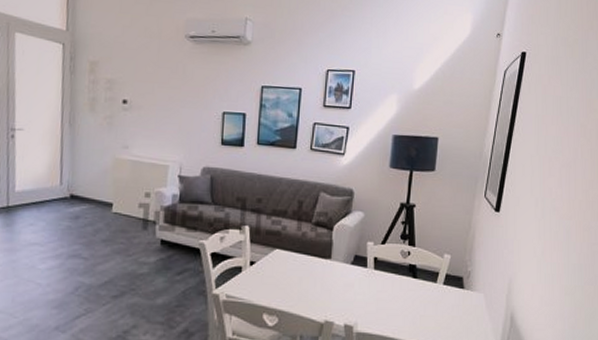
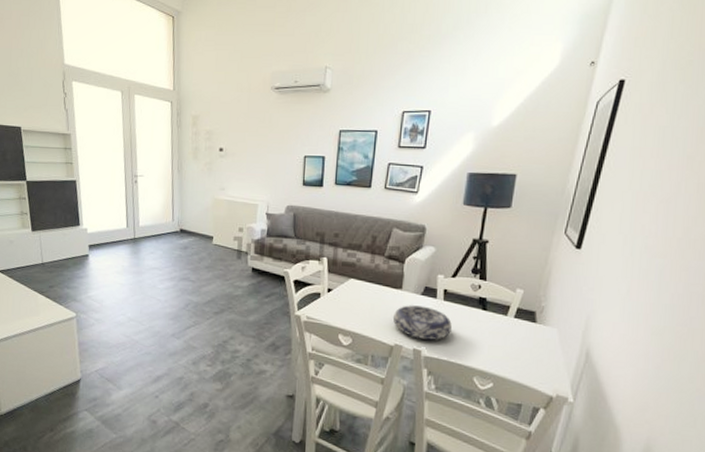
decorative bowl: none [323,276,383,314] -> present [393,305,452,340]

